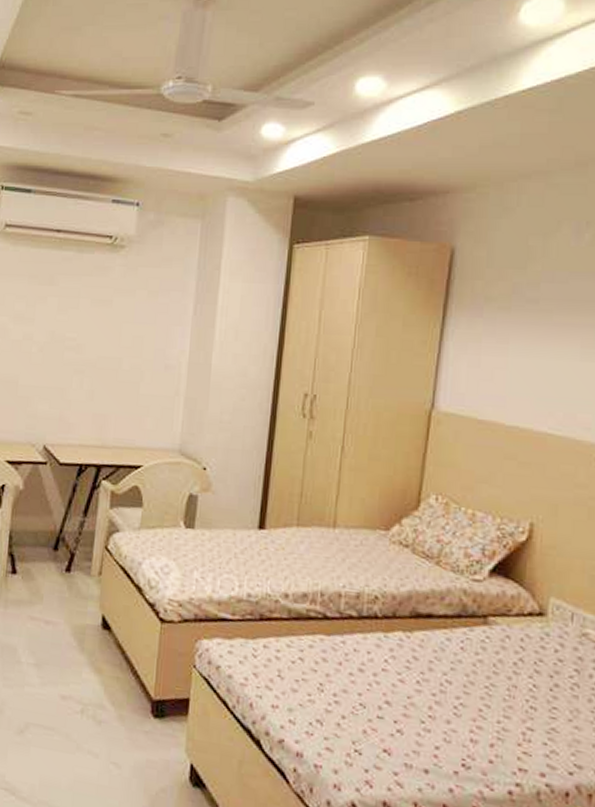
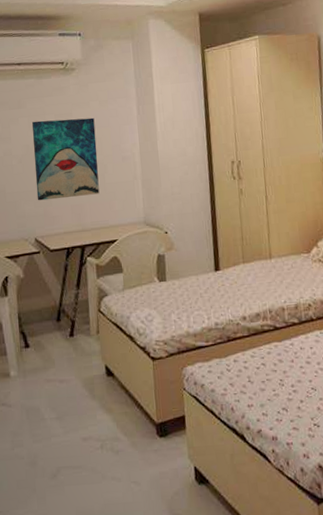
wall art: none [54,303,139,406] -> present [31,117,100,201]

